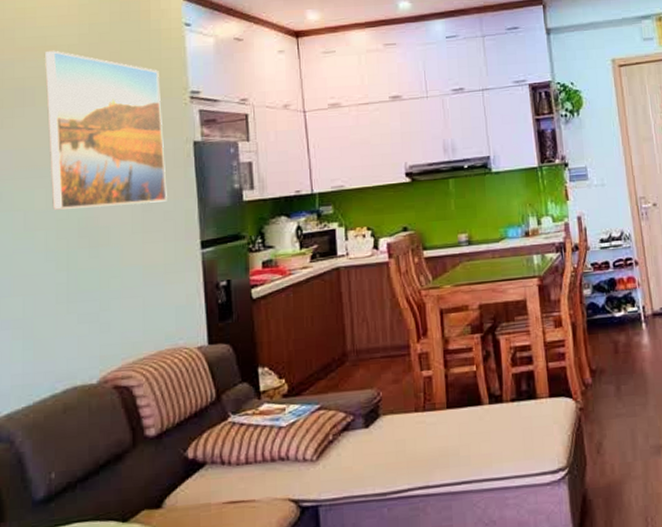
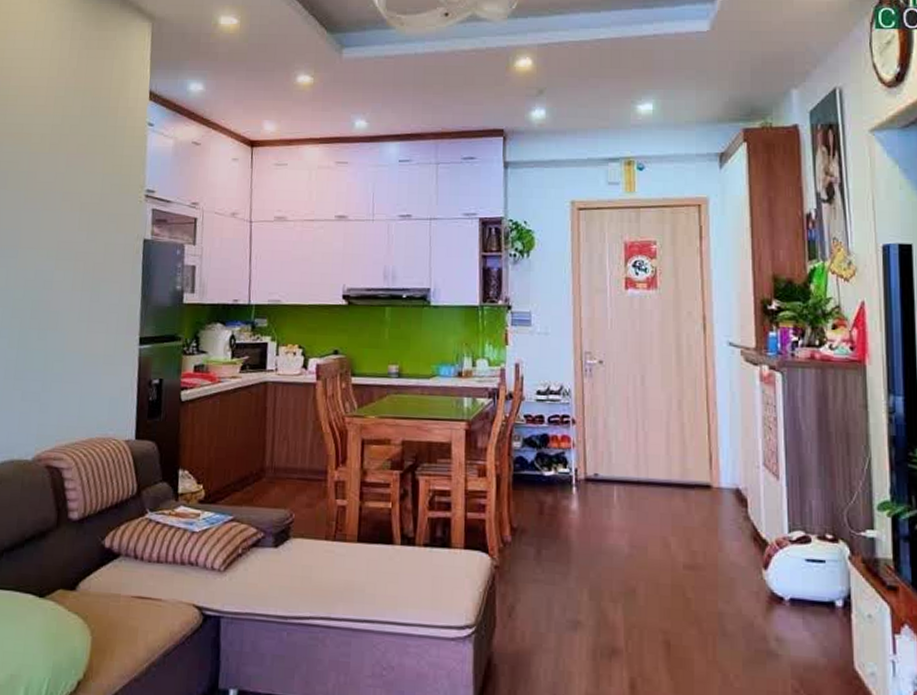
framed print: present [44,50,167,210] -> none [11,137,120,295]

